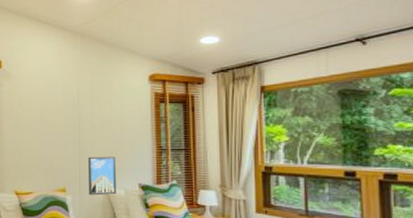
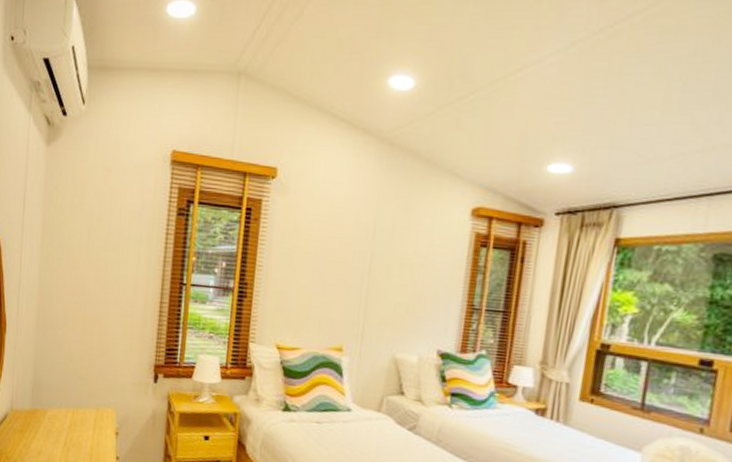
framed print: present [87,157,117,195] -> none [372,309,414,361]

